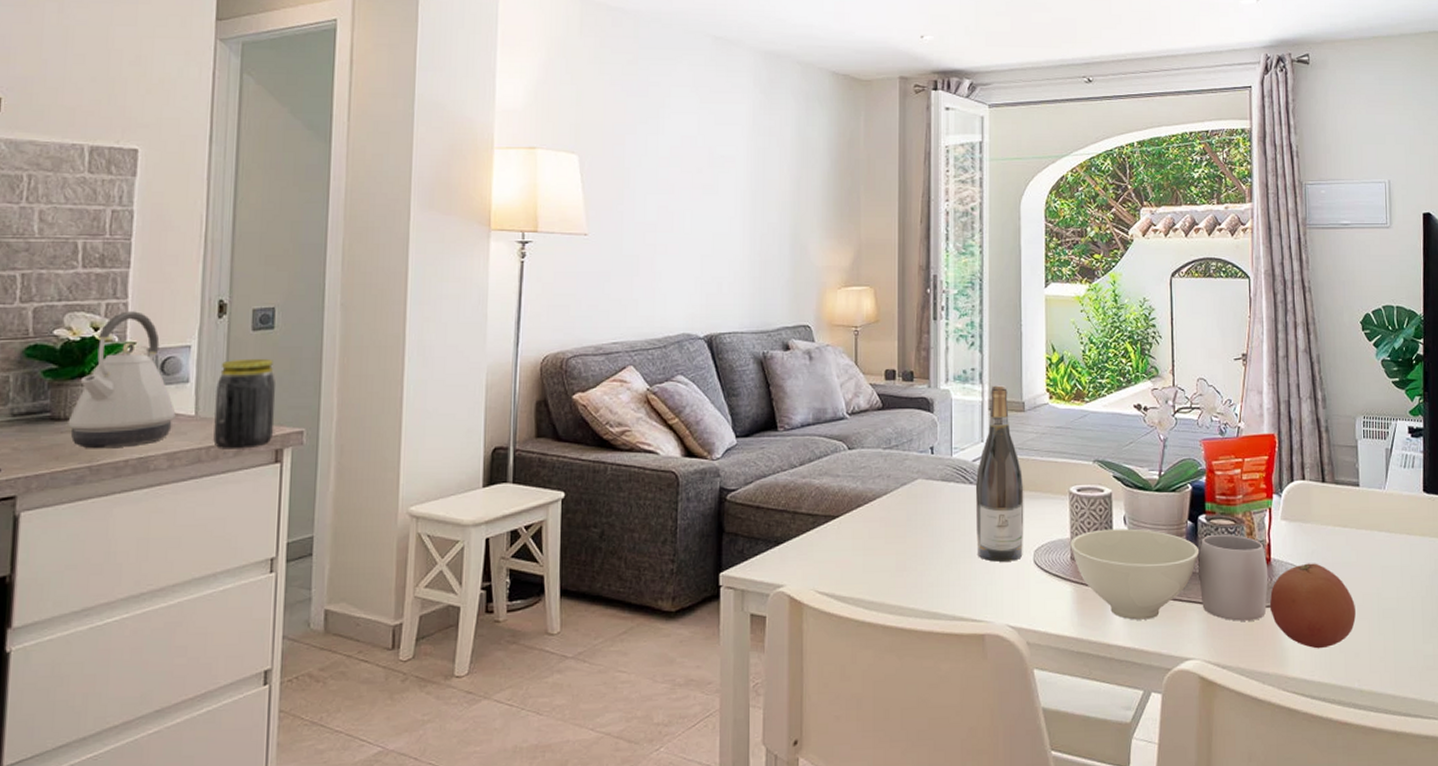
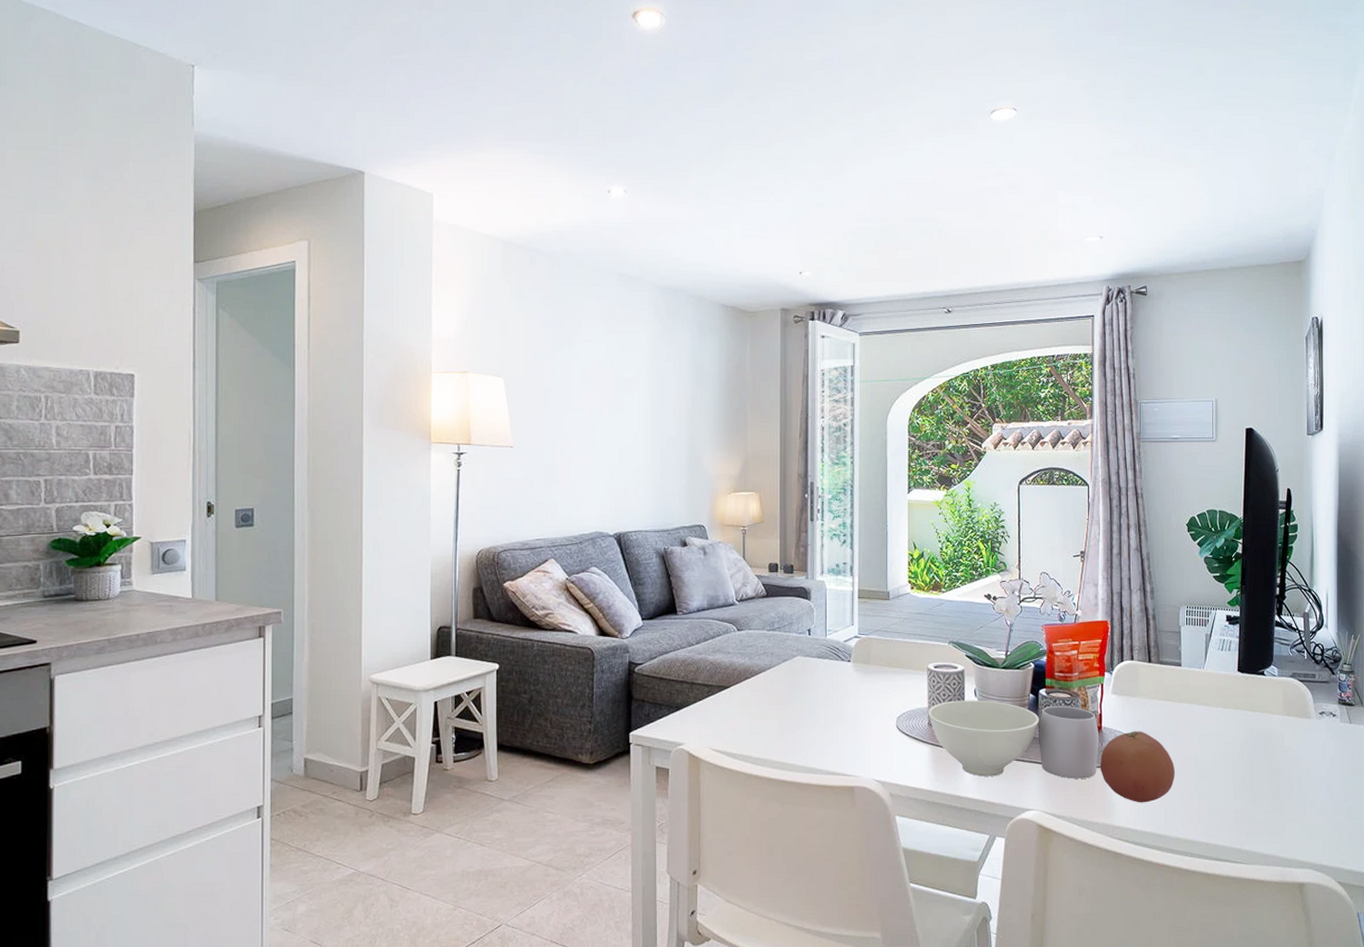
kettle: present [67,311,176,449] -> none [89,511,176,625]
jar: present [213,358,277,450] -> none [208,551,257,626]
wine bottle: present [975,385,1024,562] -> none [846,577,888,726]

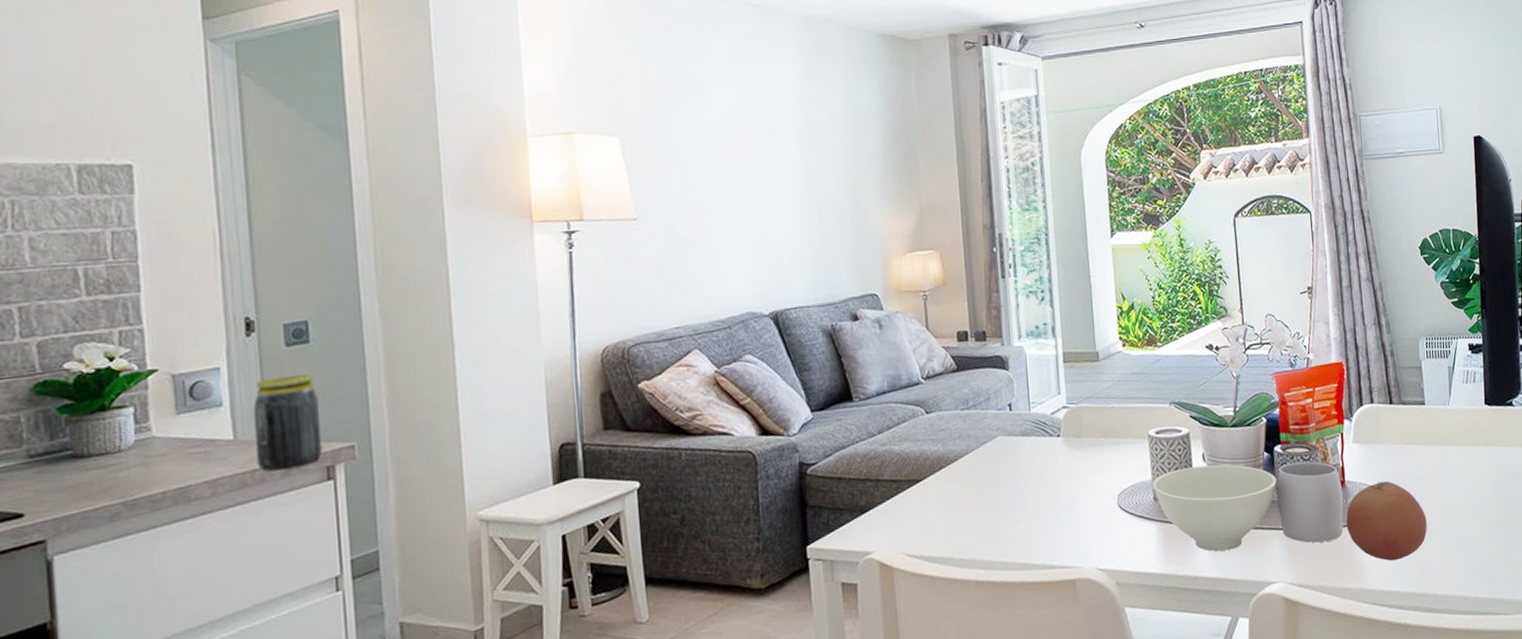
jar: none [208,551,257,626] -> present [253,374,323,472]

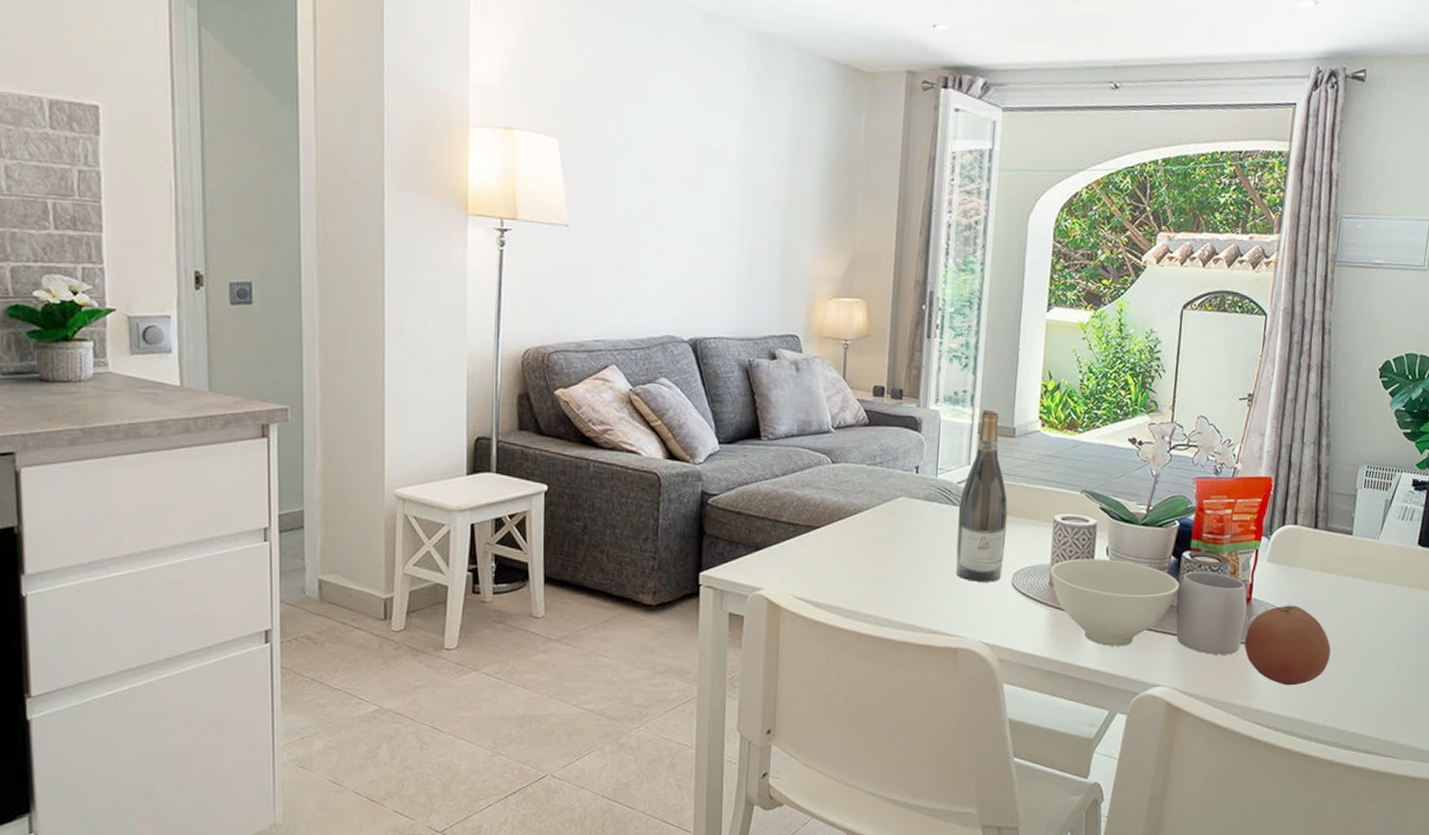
jar: present [253,374,323,472] -> none [199,332,259,422]
wine bottle: none [1055,337,1107,509] -> present [955,409,1008,582]

